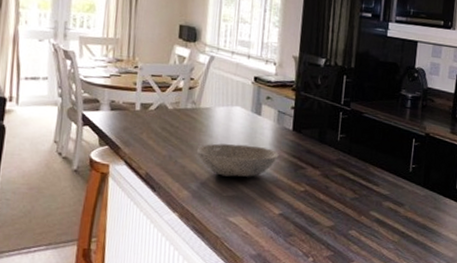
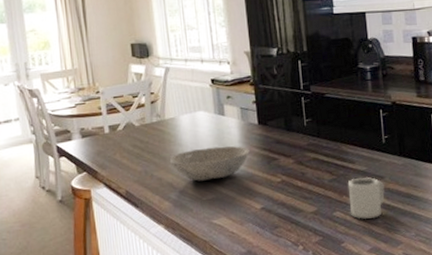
cup: none [366,200,403,243] -> present [347,176,385,219]

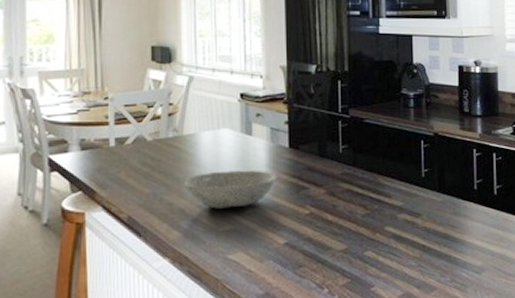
cup: present [347,176,385,219] -> none [382,213,421,261]

